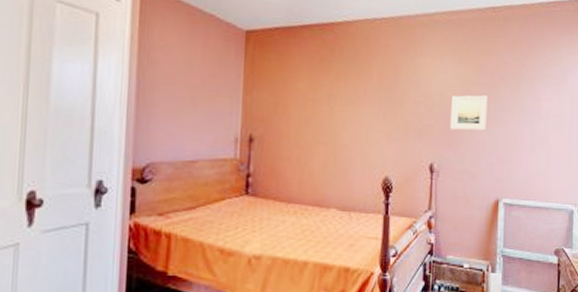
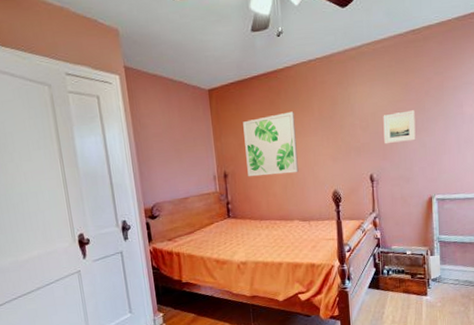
wall art: none [280,73,348,149] -> present [243,111,299,177]

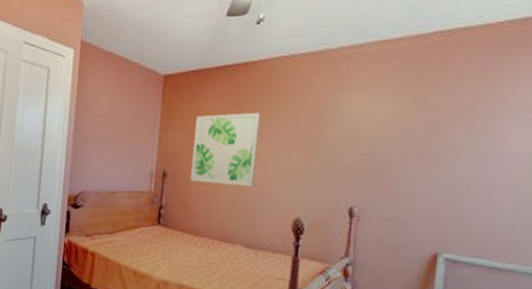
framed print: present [383,110,416,144] -> none [376,133,429,174]

